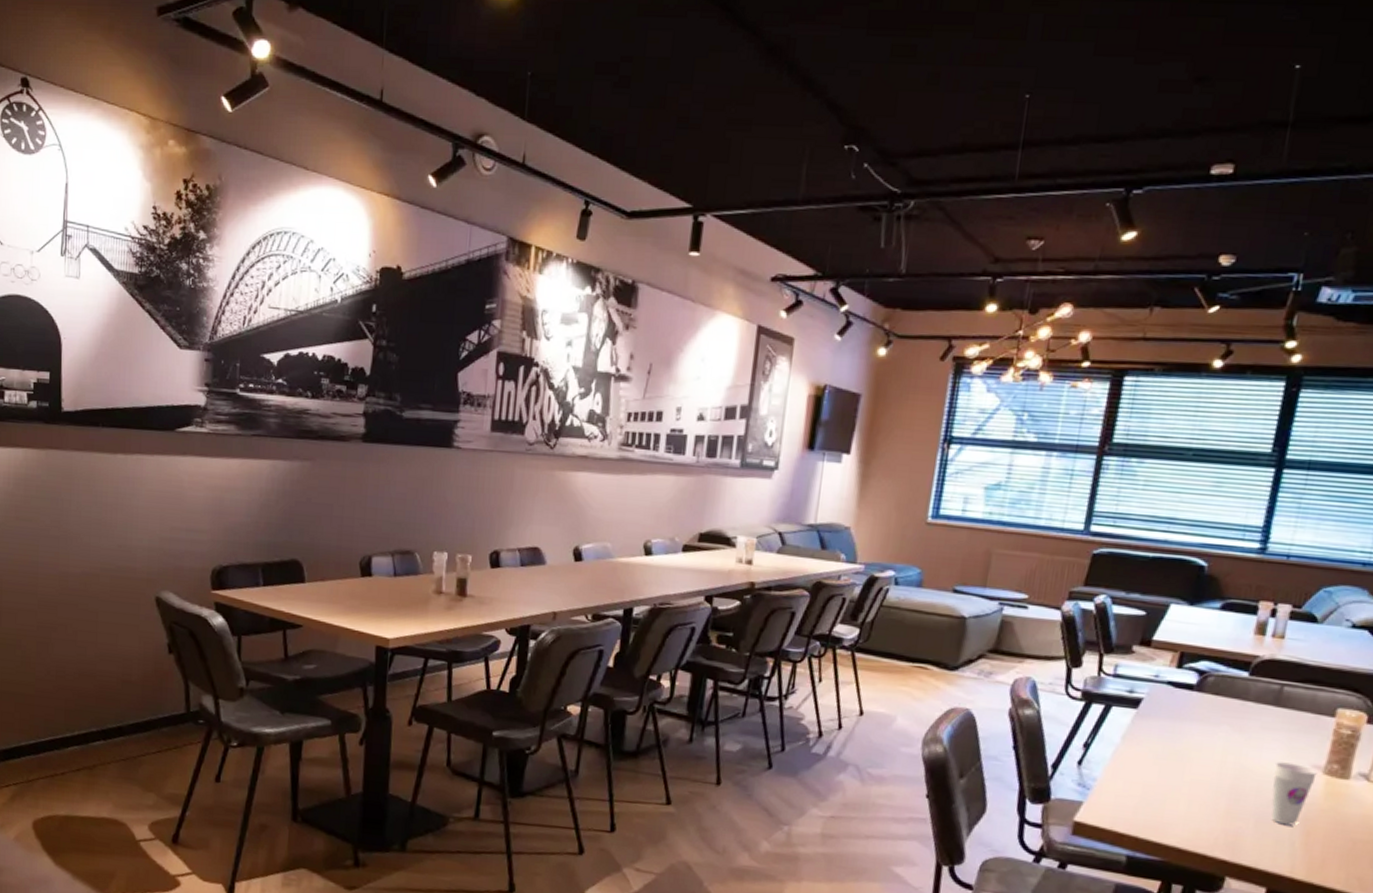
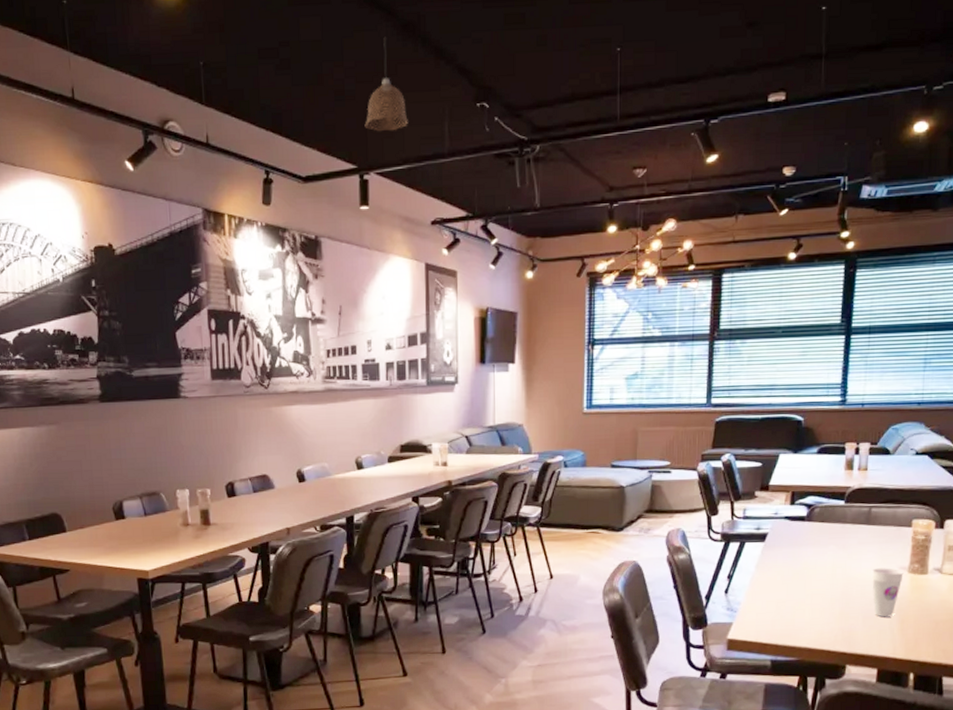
pendant lamp: none [707,59,760,168] -> present [364,36,408,132]

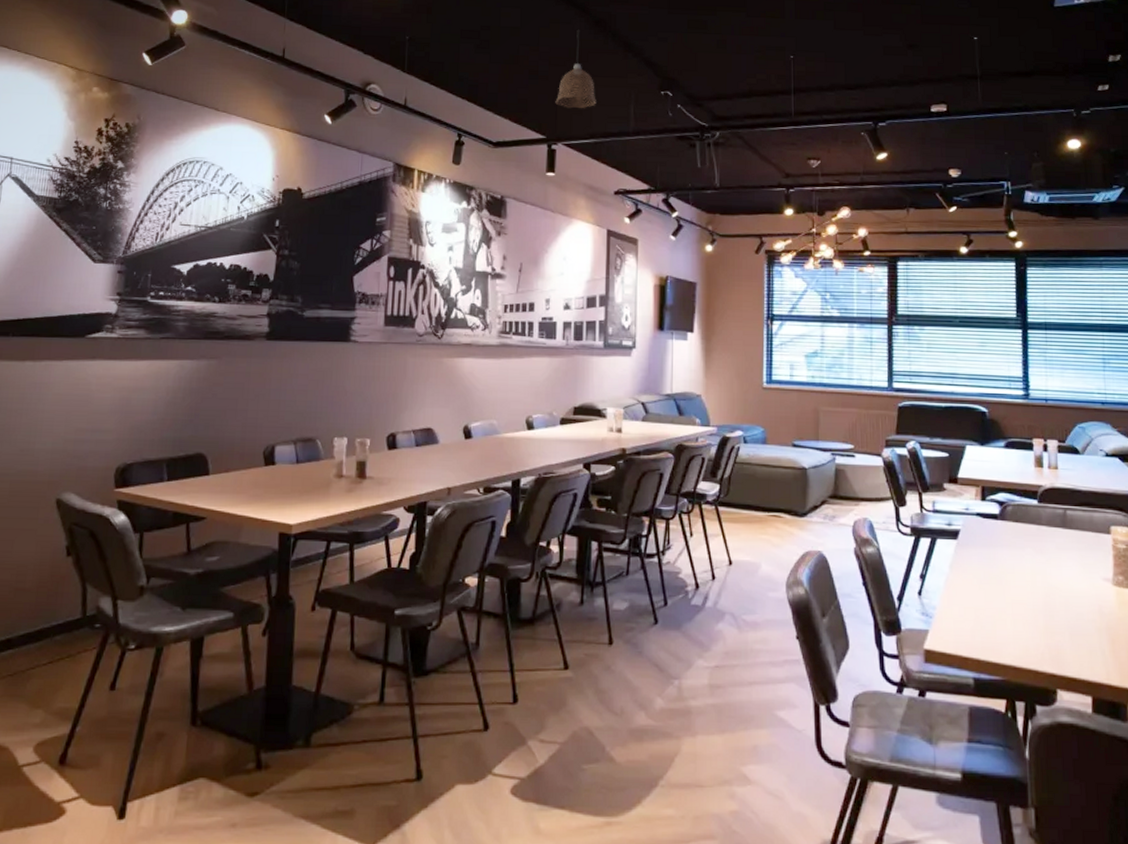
cup: present [872,568,904,617] -> none [1075,578,1108,636]

